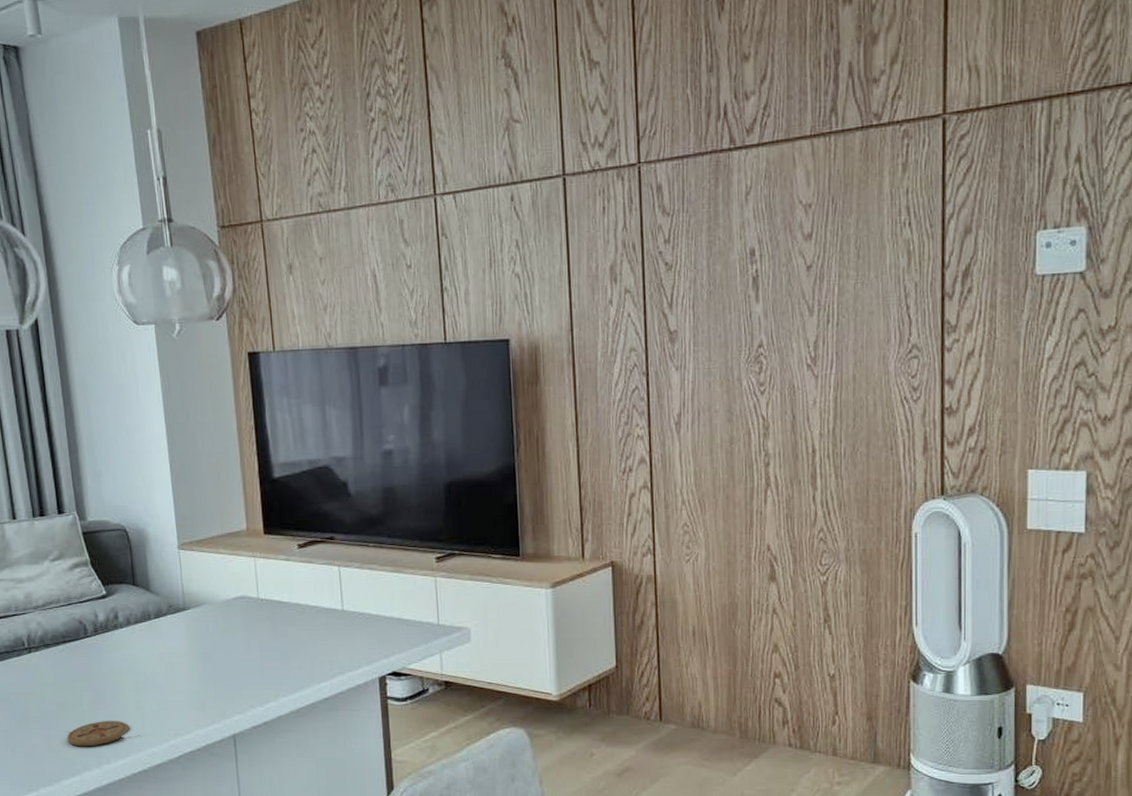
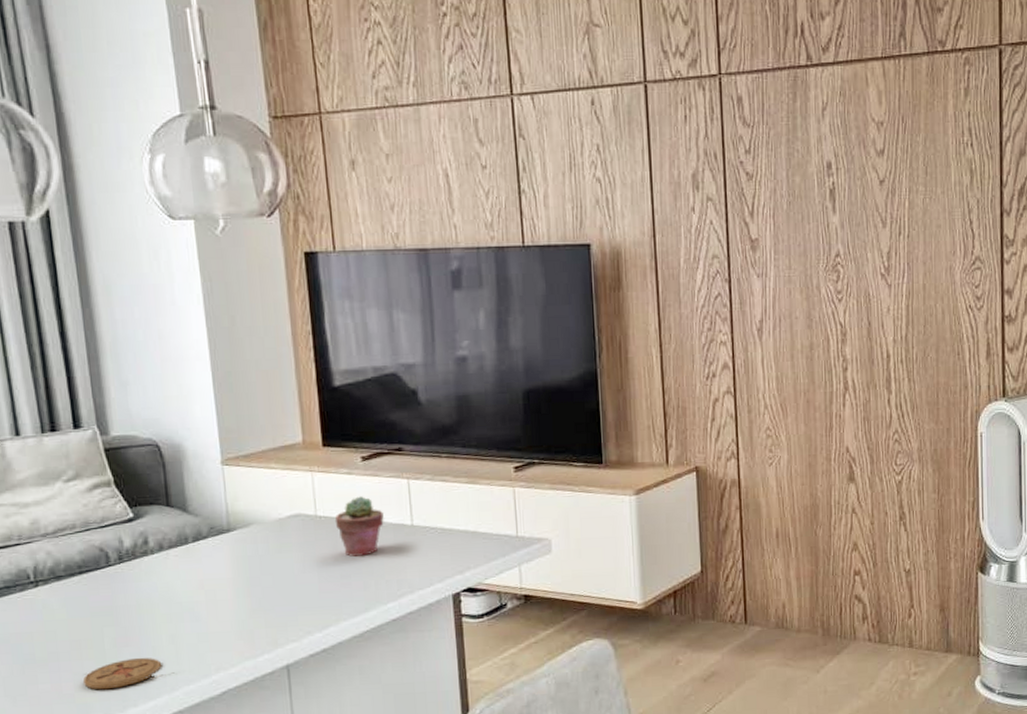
potted succulent: none [274,581,318,637] -> present [334,496,384,557]

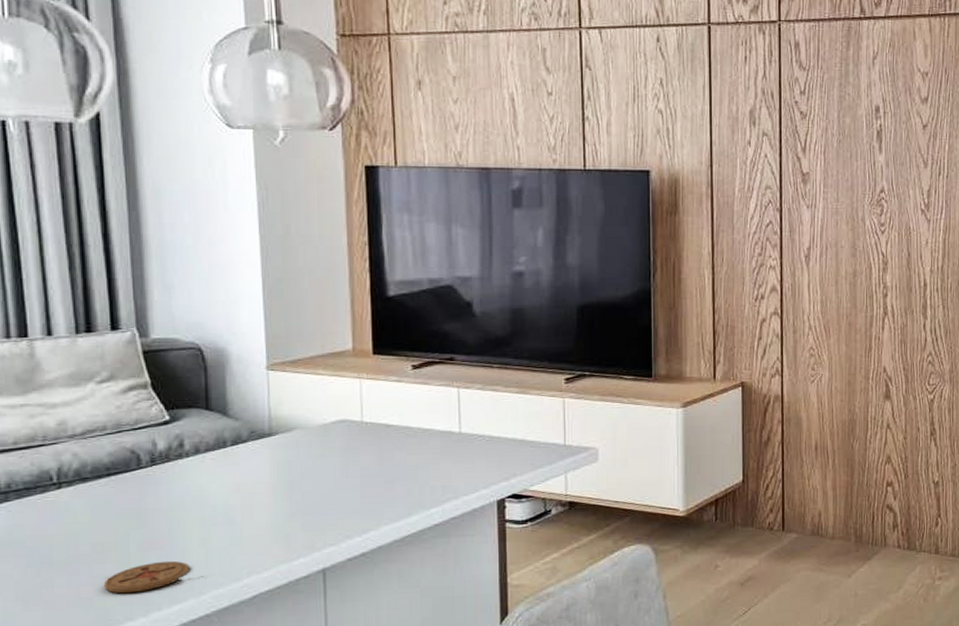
potted succulent: present [334,496,384,557] -> none [381,403,432,462]

